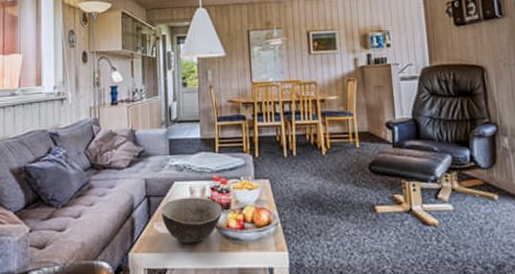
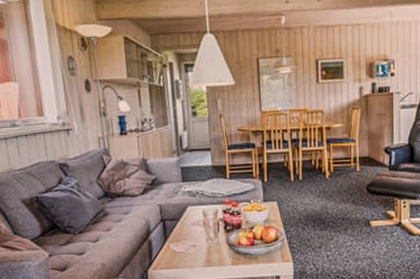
bowl: present [161,197,223,243] -> none [176,219,234,260]

